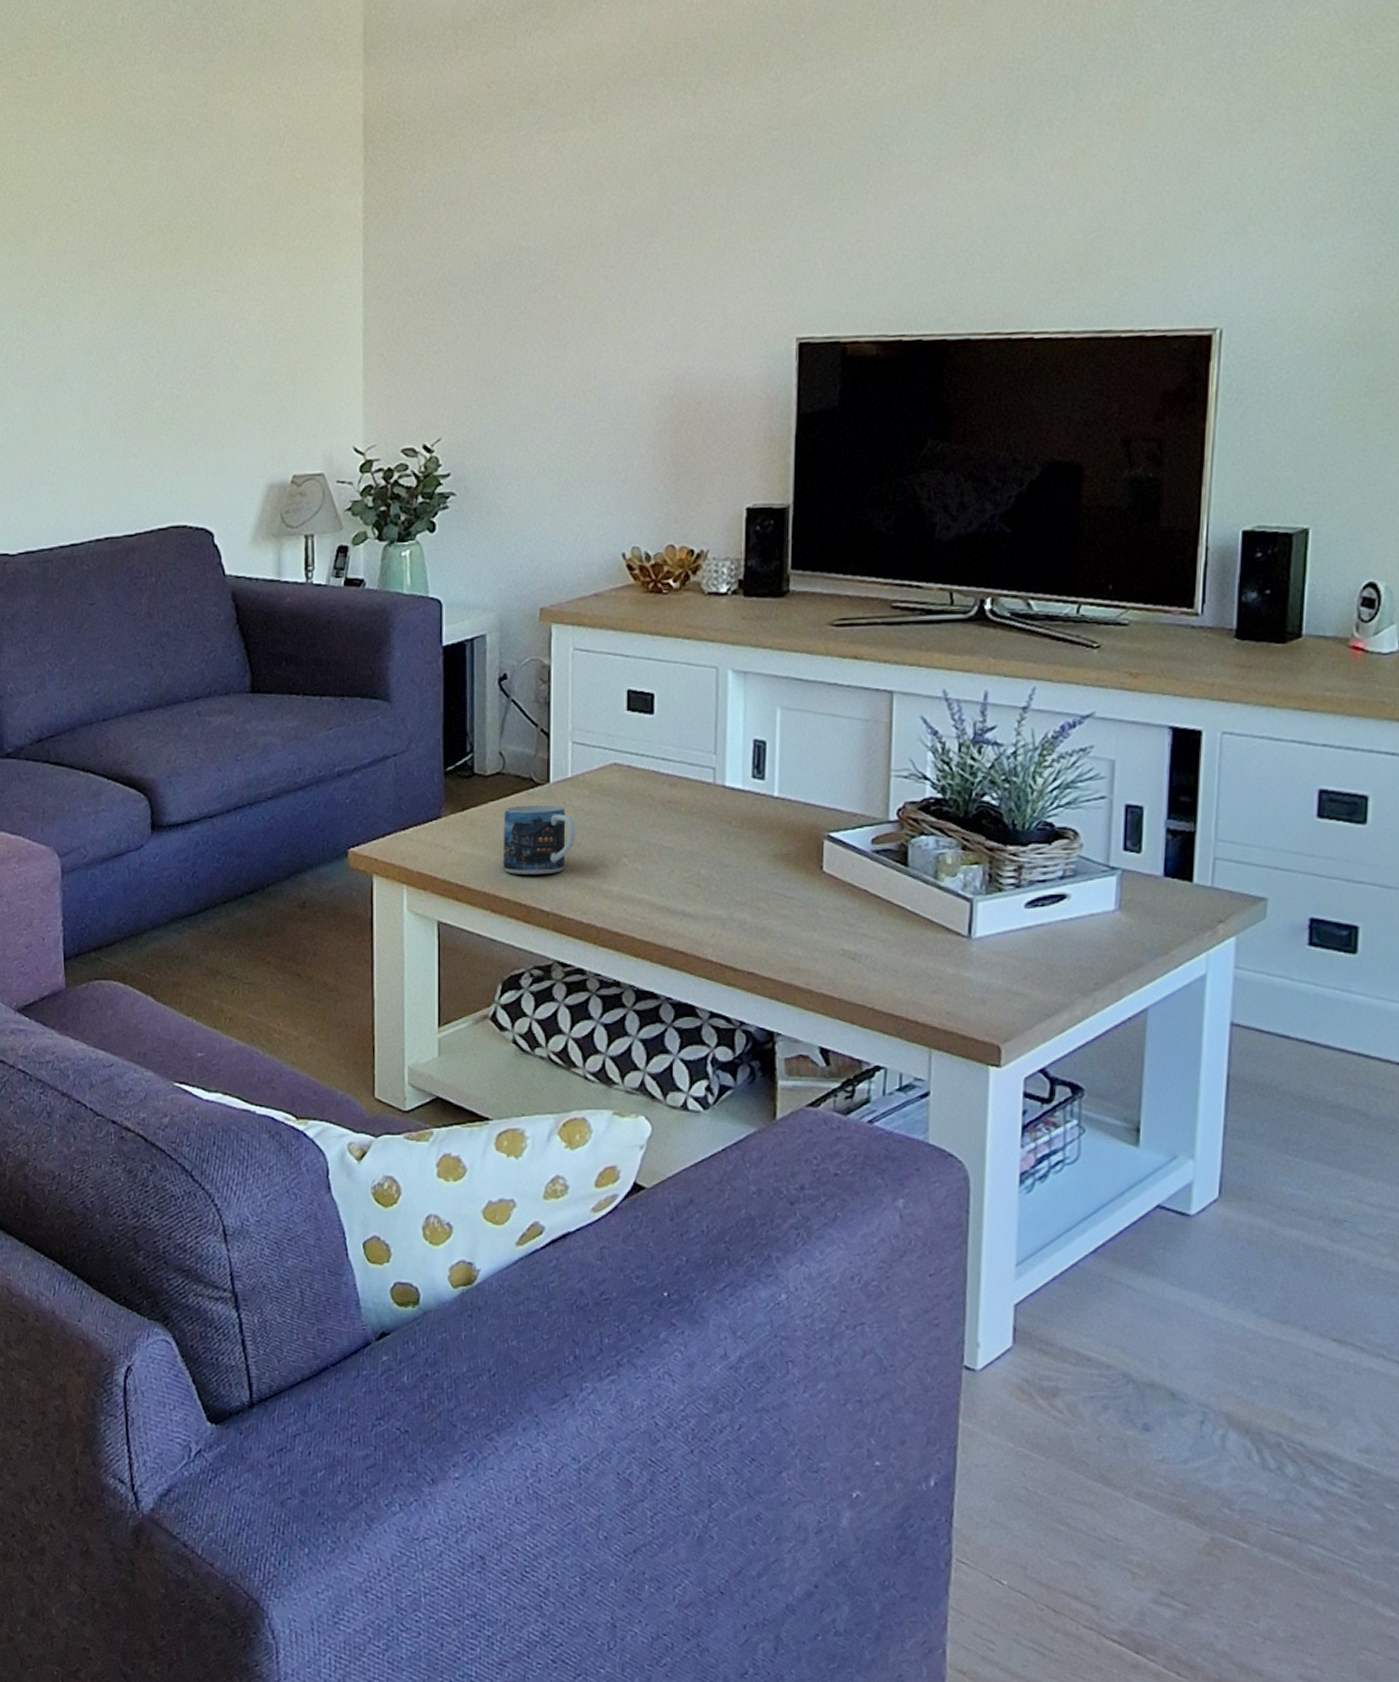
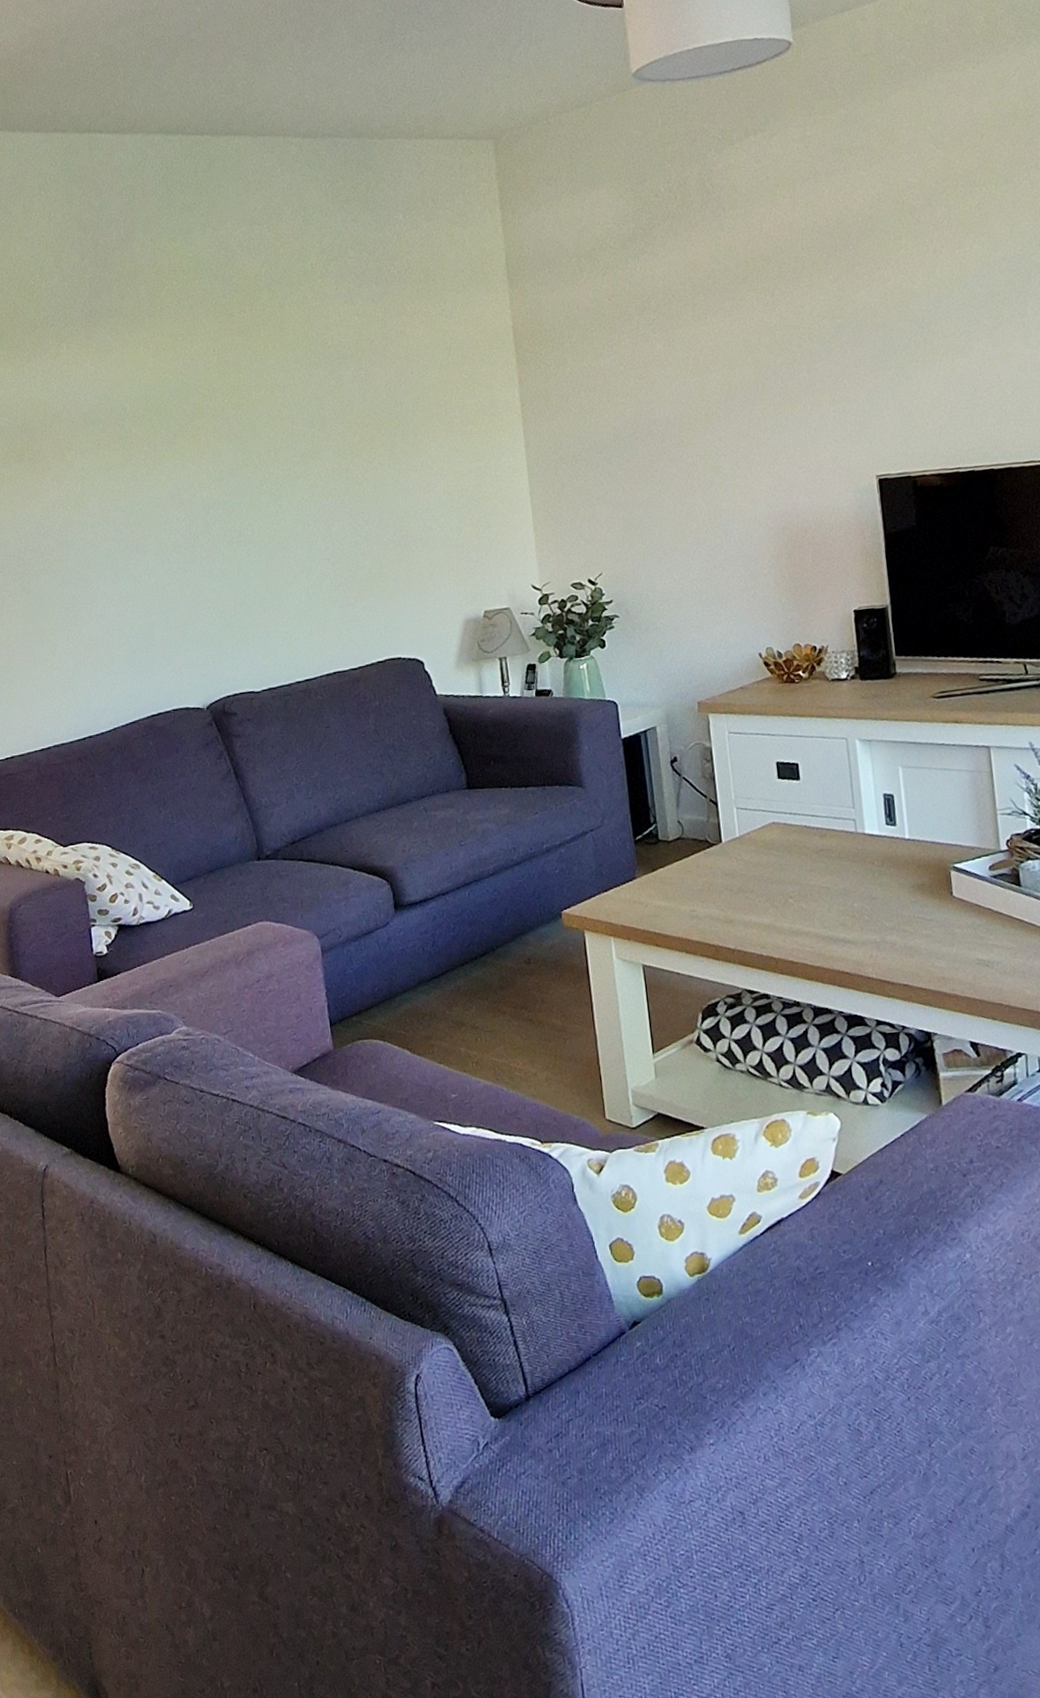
mug: present [504,804,576,875] -> none [687,860,749,921]

